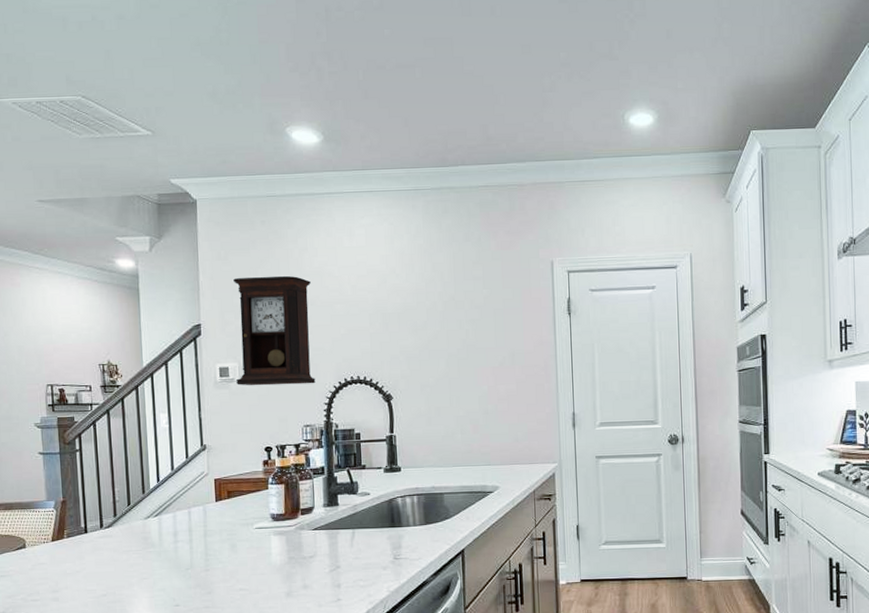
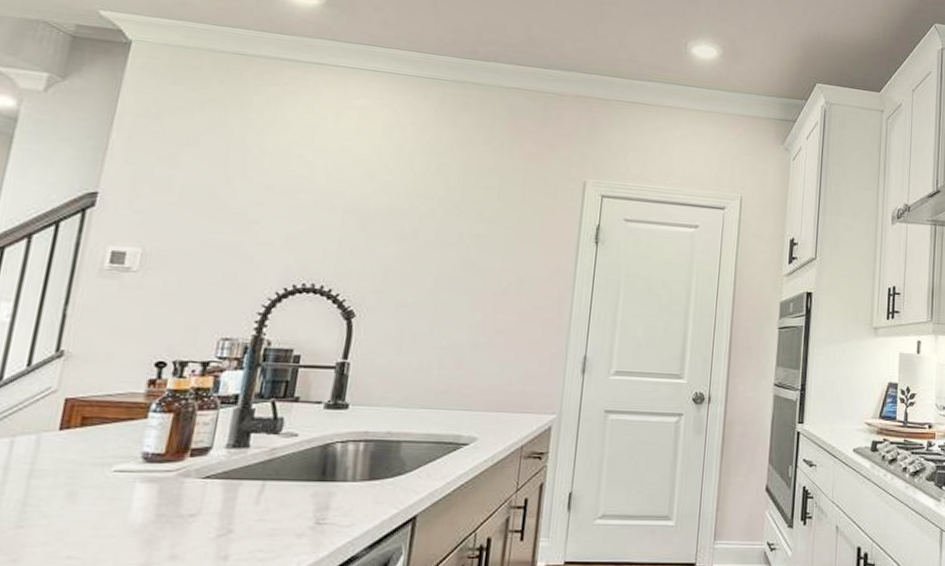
pendulum clock: present [233,275,316,386] -> none [133,142,272,287]

